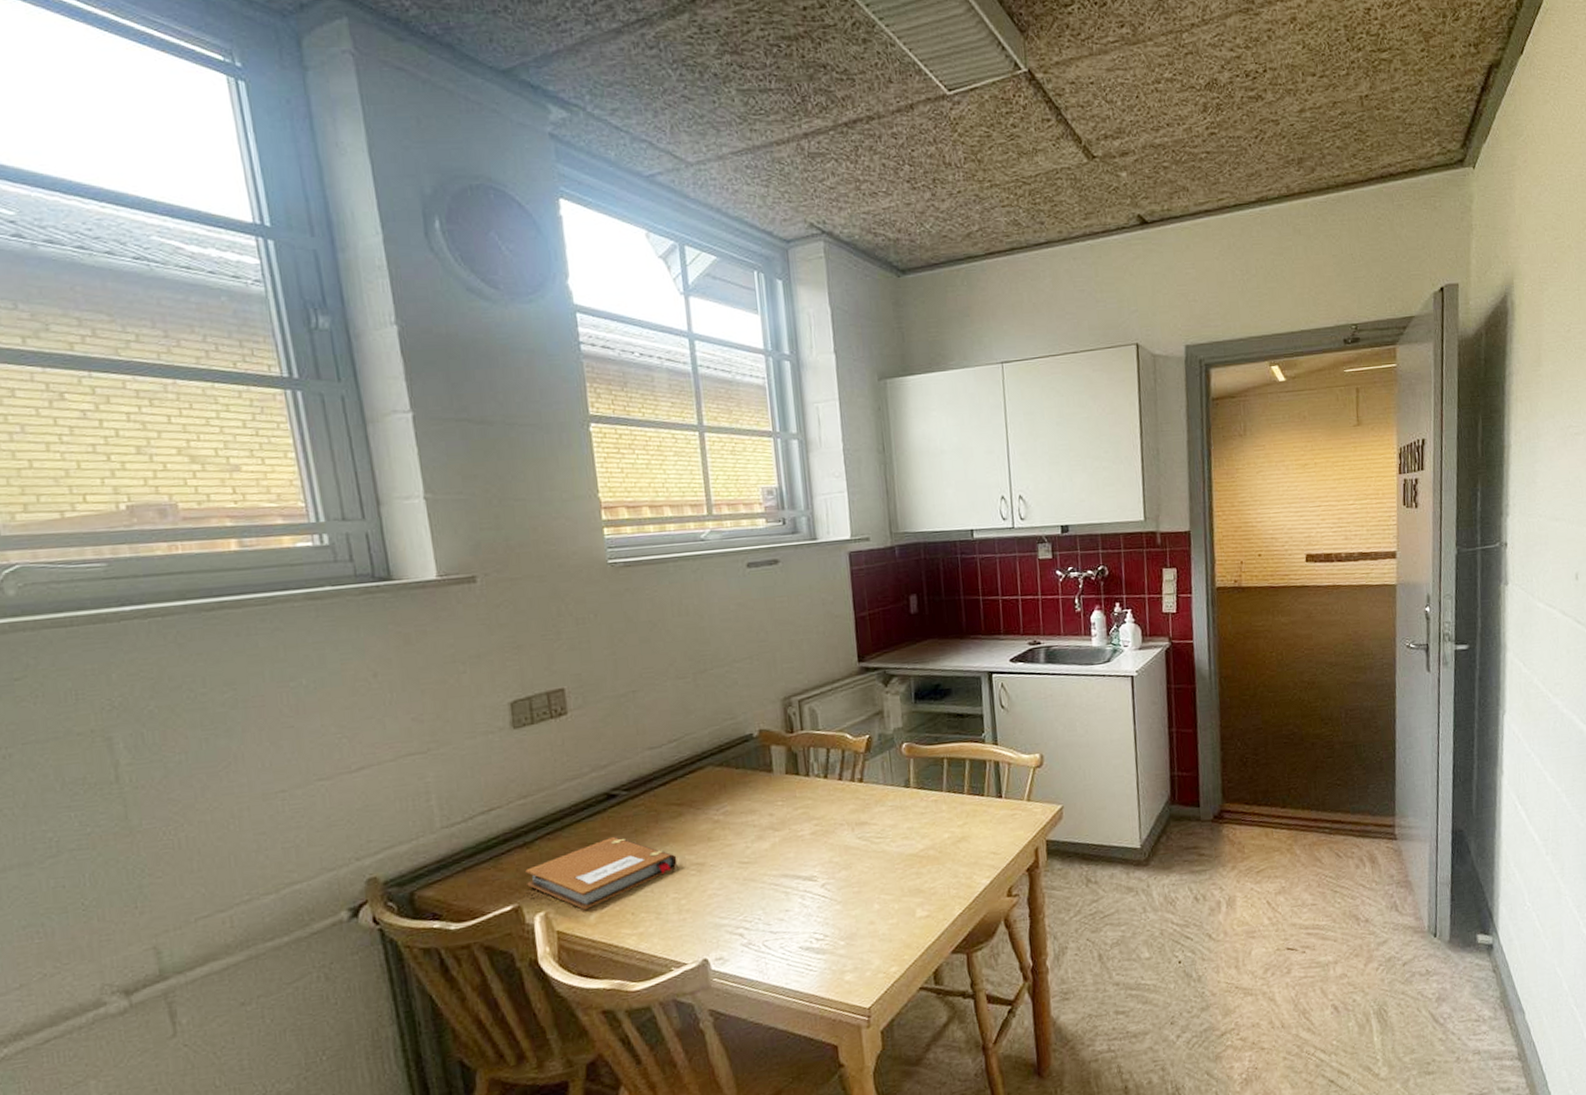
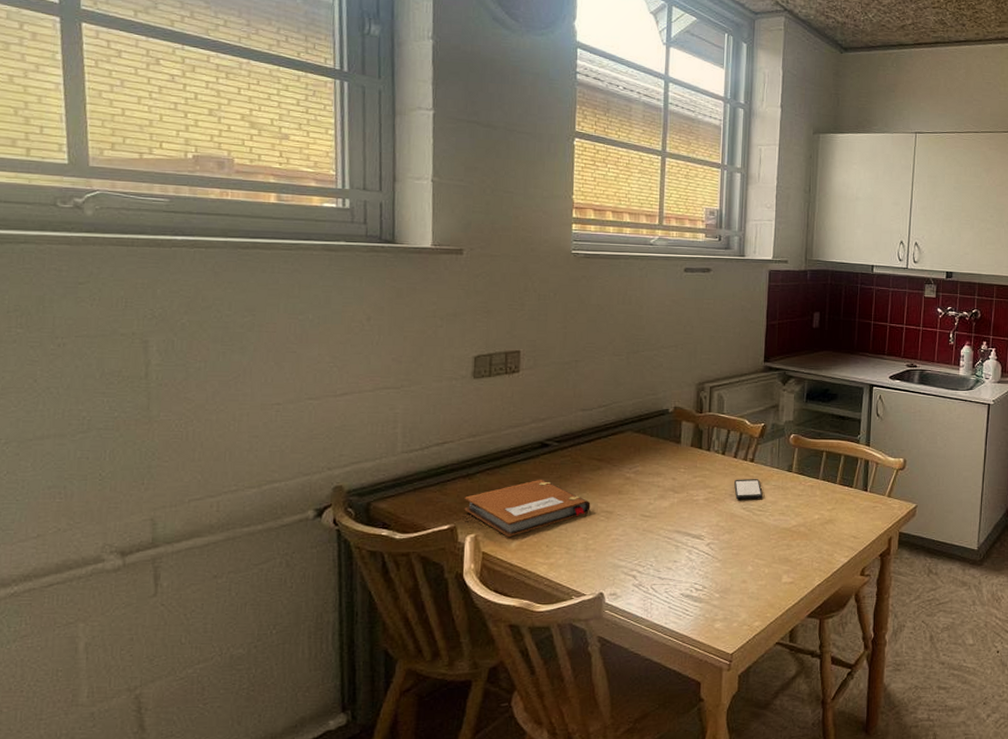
smartphone: none [843,801,879,829] -> present [734,479,763,500]

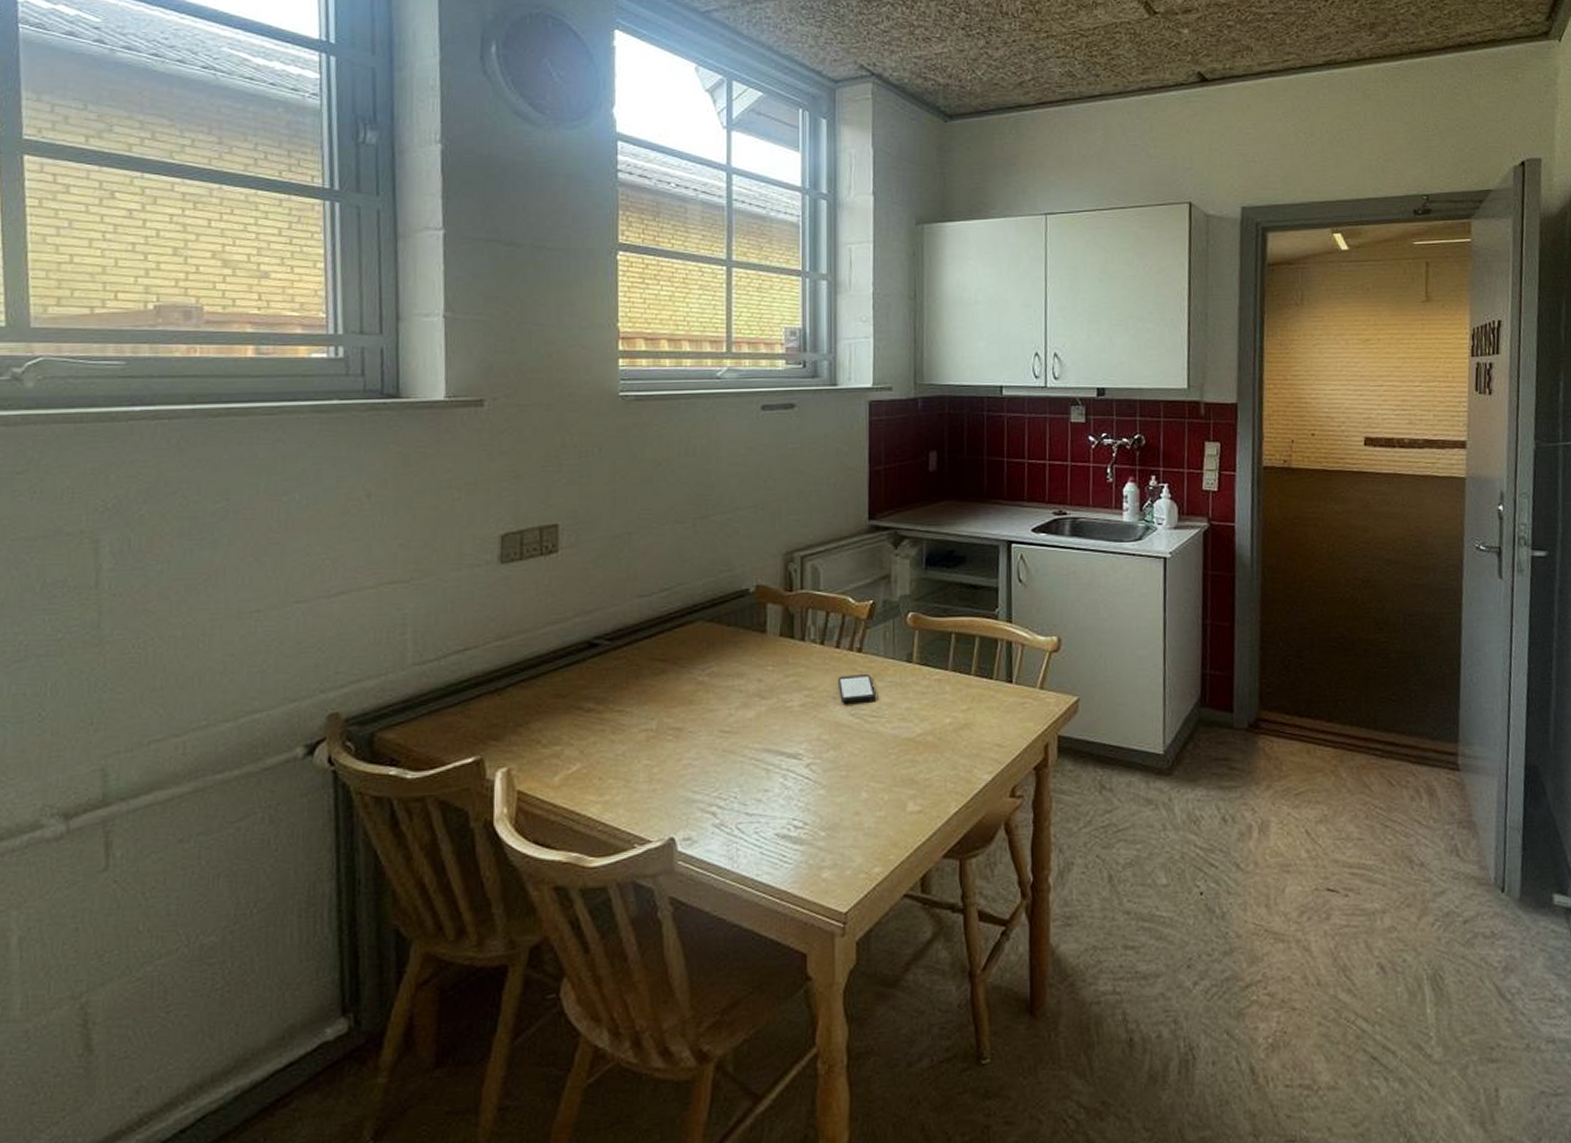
notebook: present [464,479,591,538] -> none [493,689,654,770]

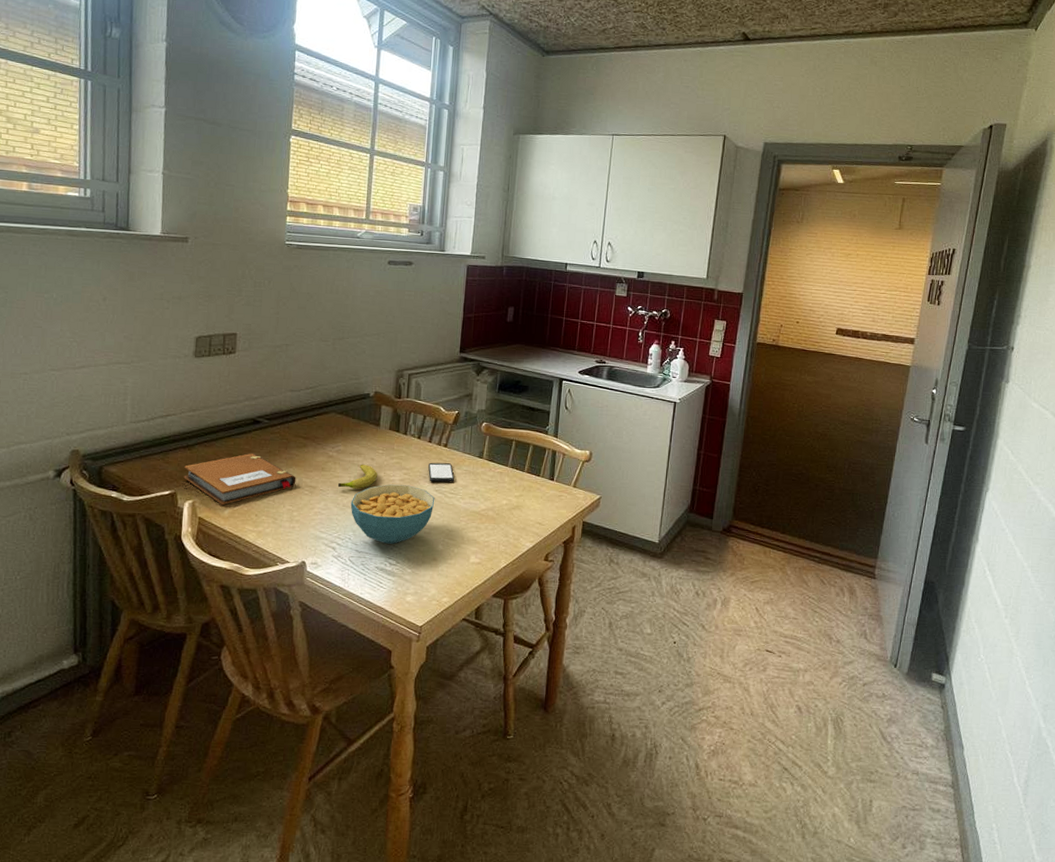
notebook: none [493,689,654,770] -> present [184,453,296,506]
fruit: none [714,688,769,726] -> present [338,464,378,490]
cereal bowl: none [733,711,851,799] -> present [350,484,435,544]

